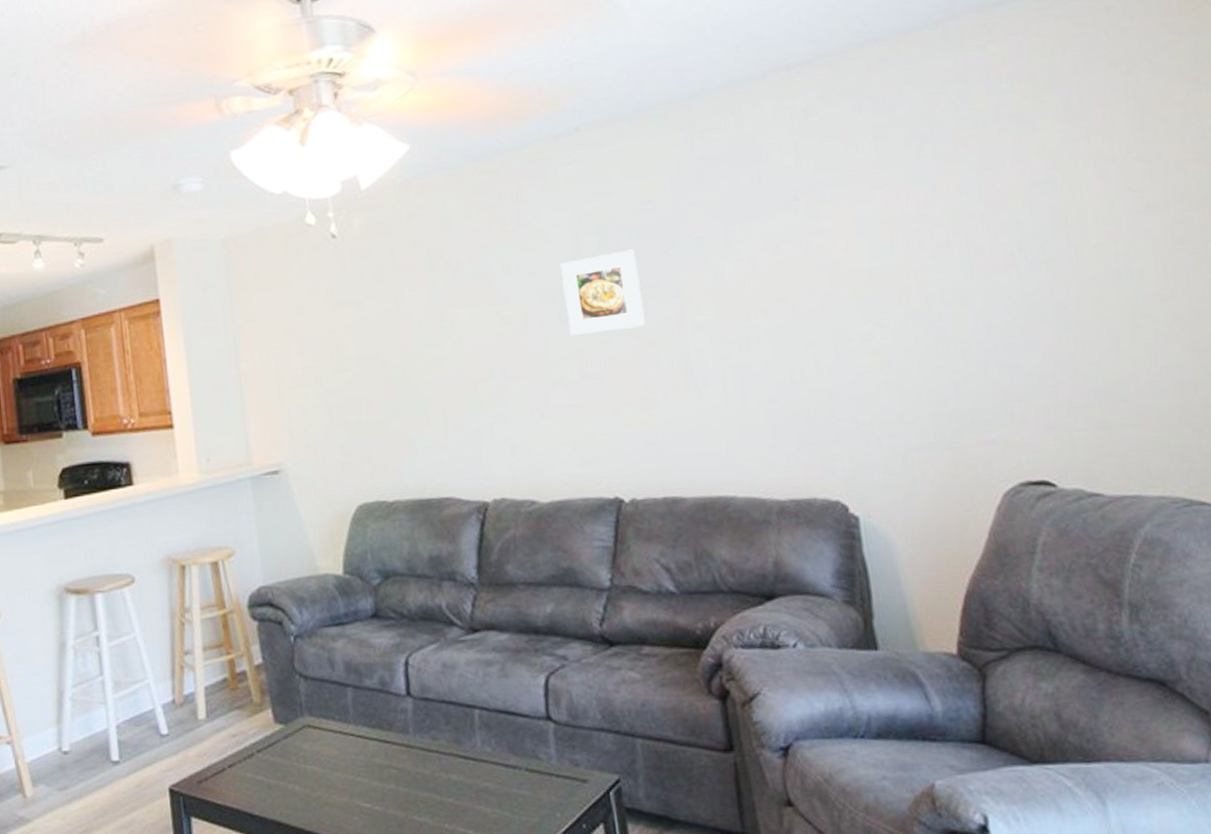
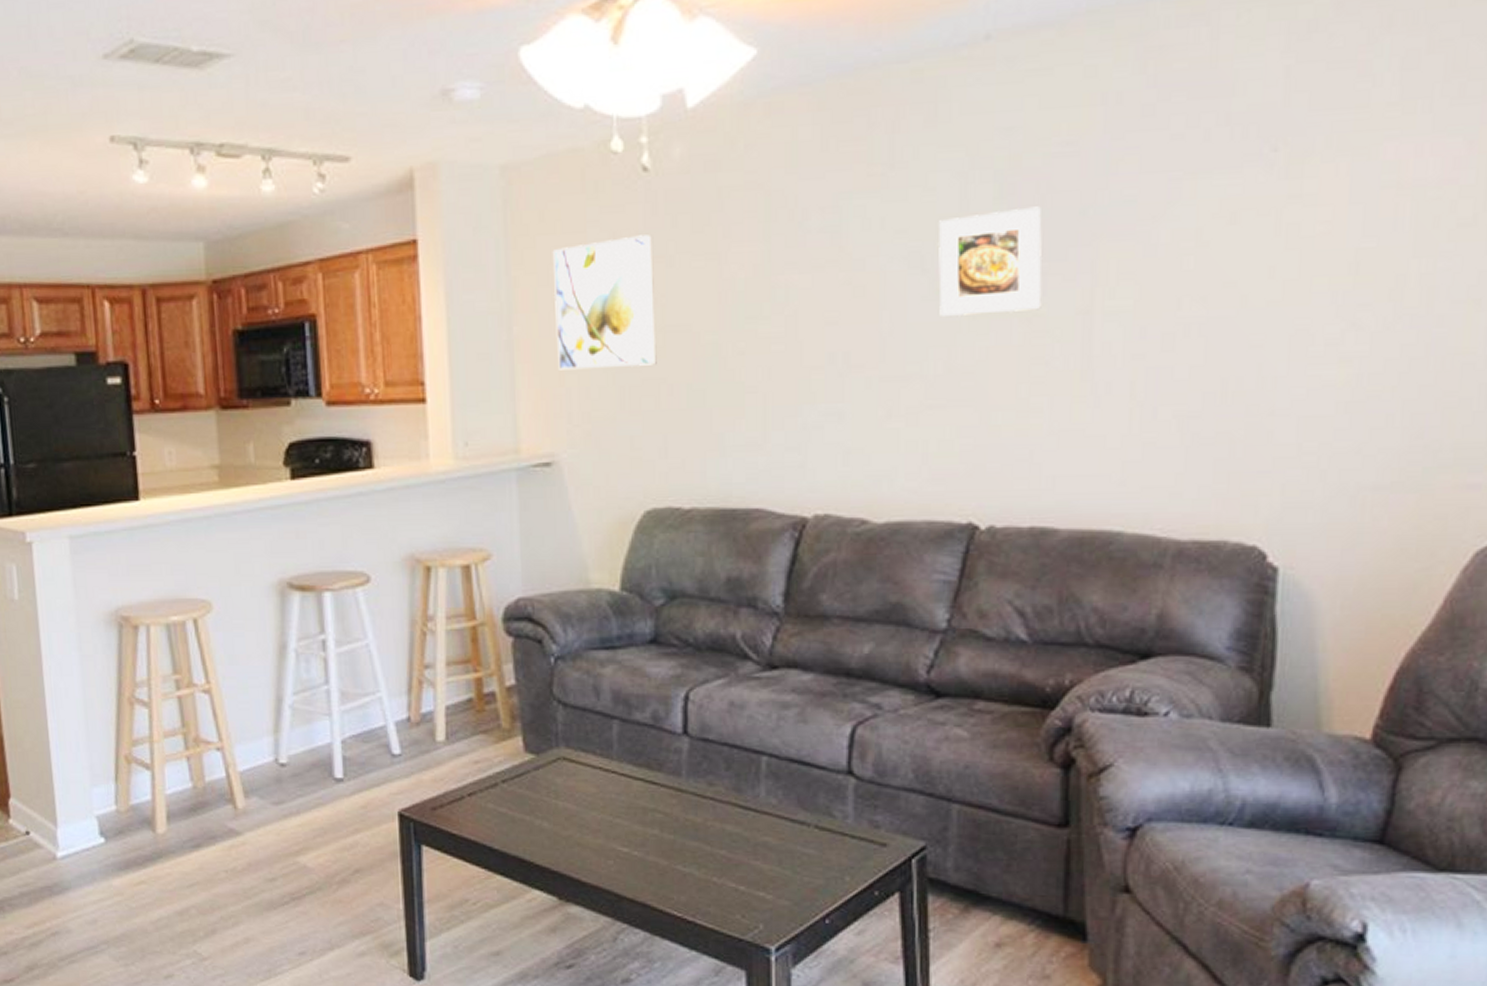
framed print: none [267,285,356,396] -> present [552,234,657,370]

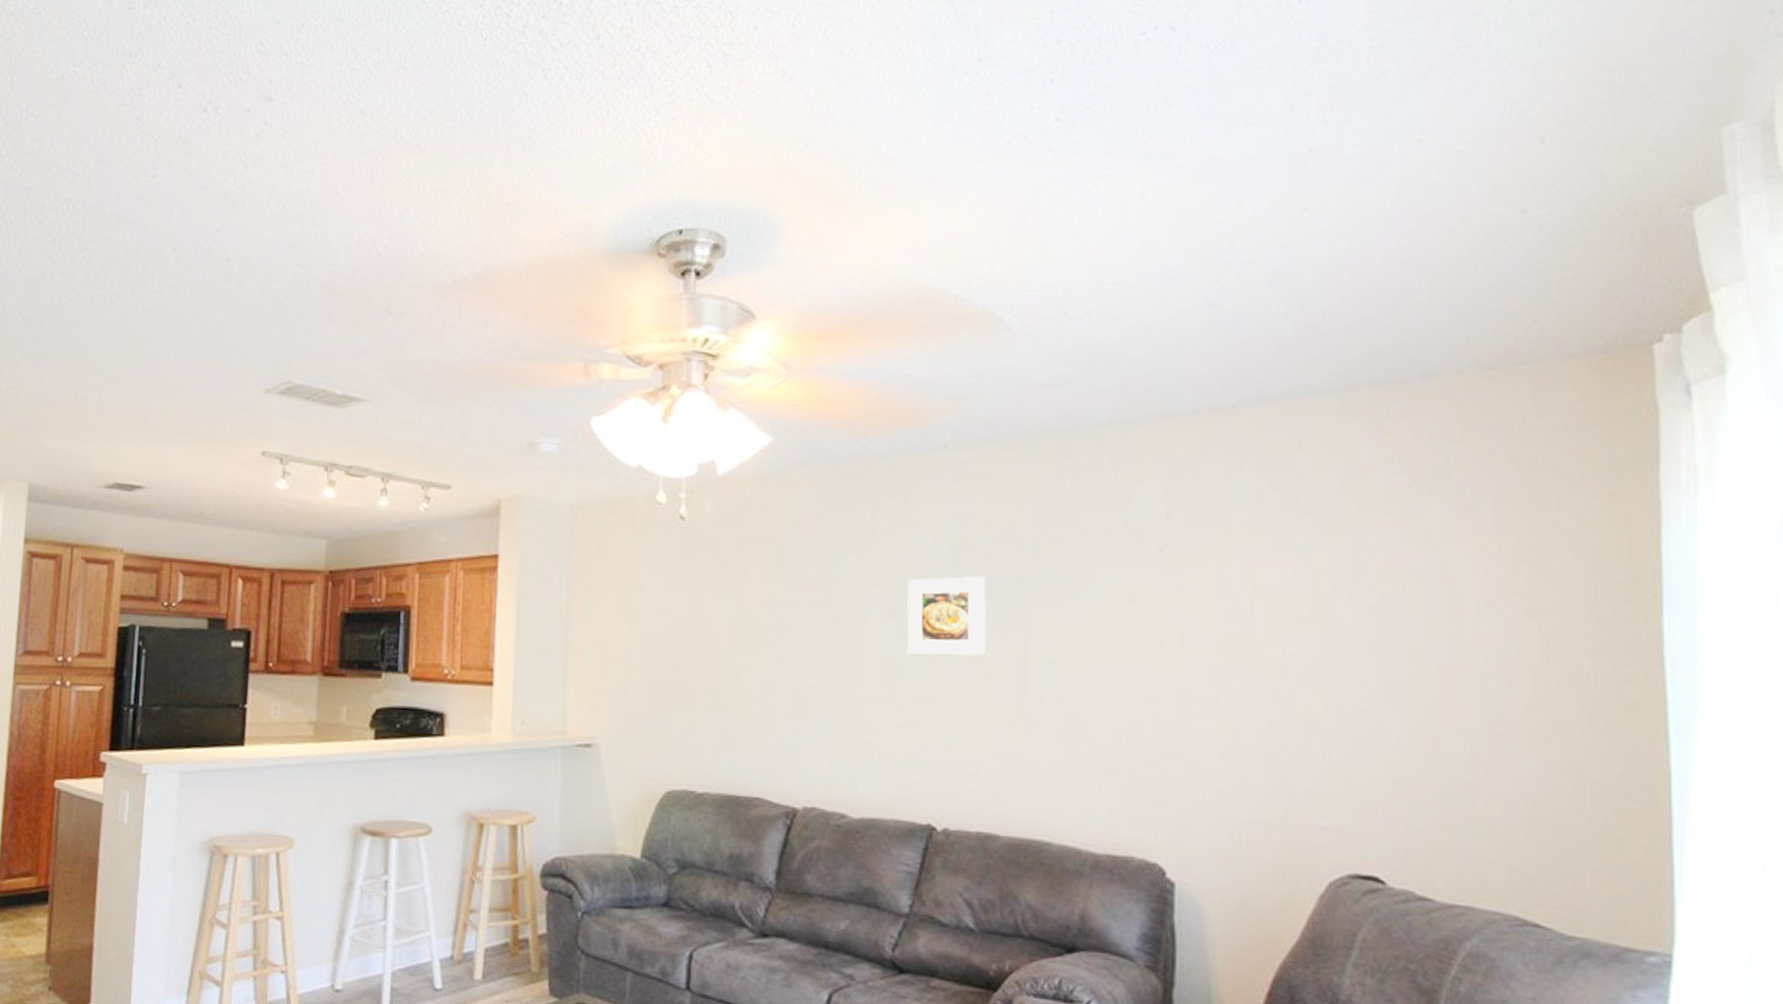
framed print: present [552,234,657,370] -> none [603,568,685,672]

